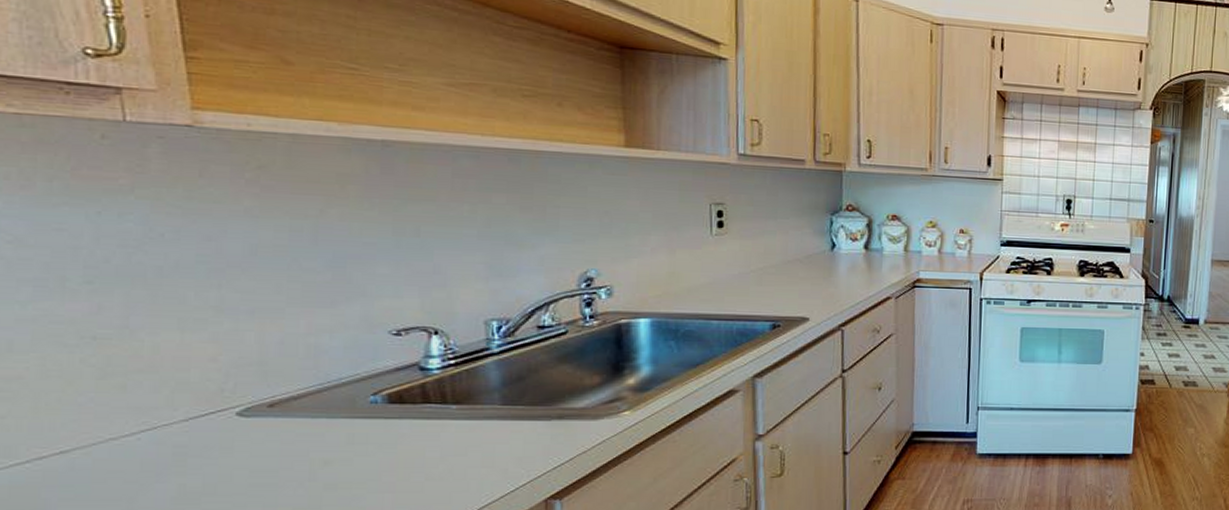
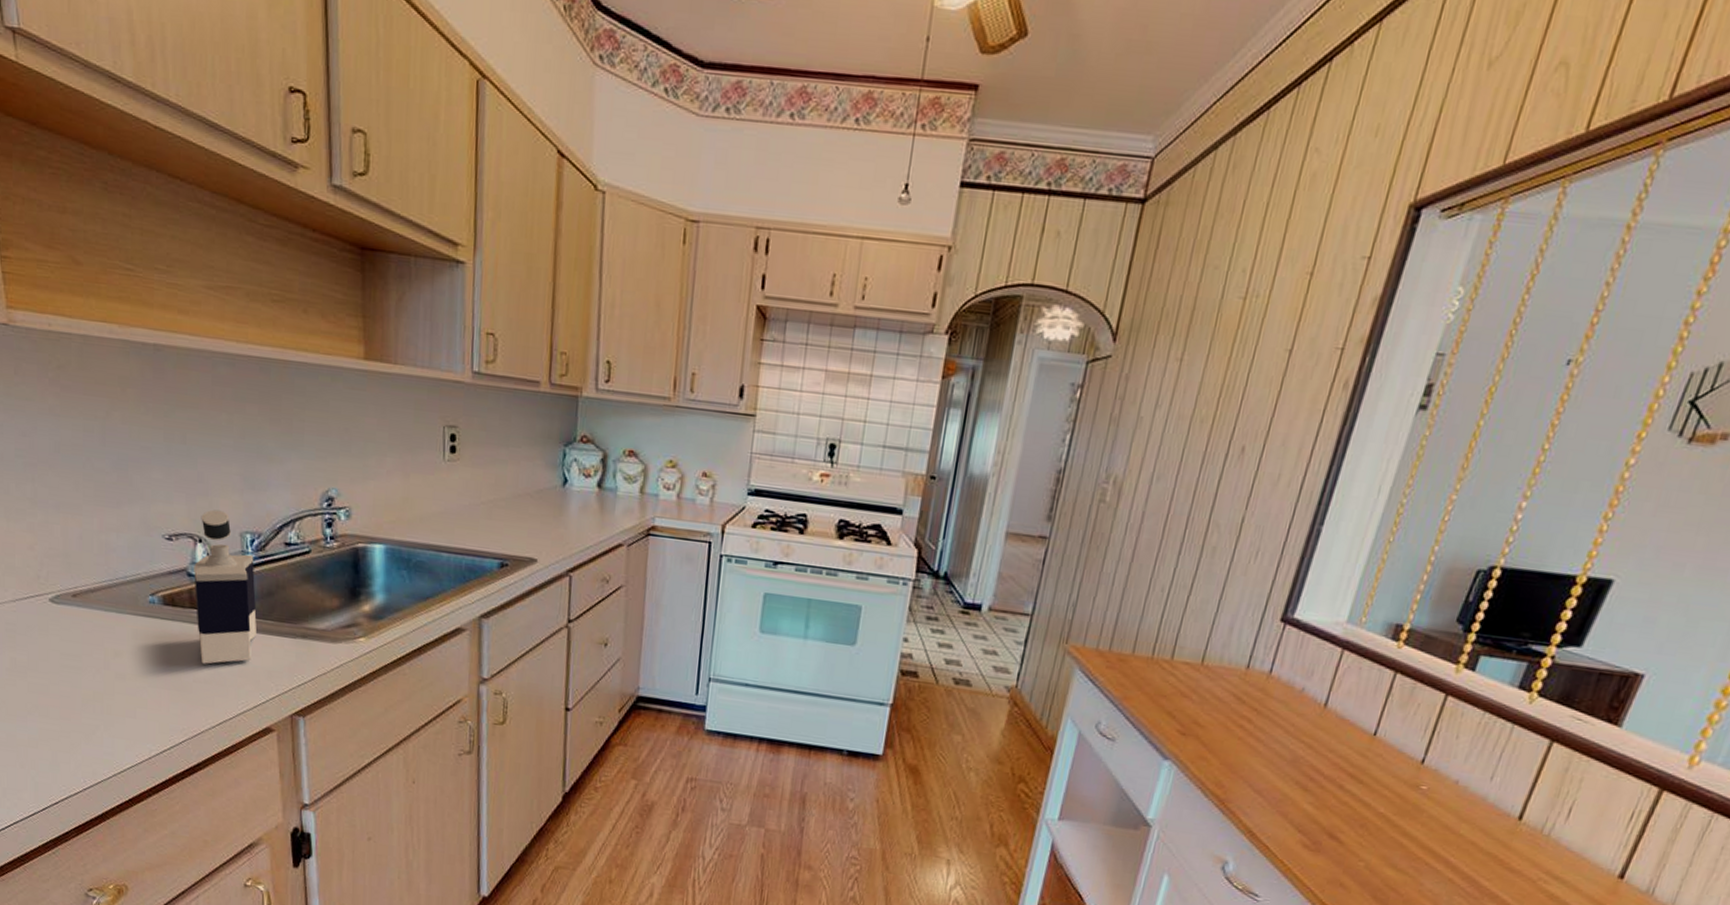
perfume bottle: none [427,300,504,460] -> present [194,509,257,664]

